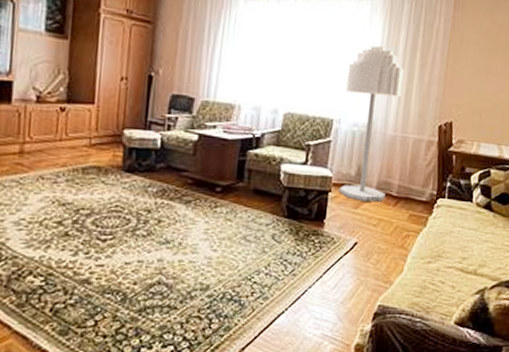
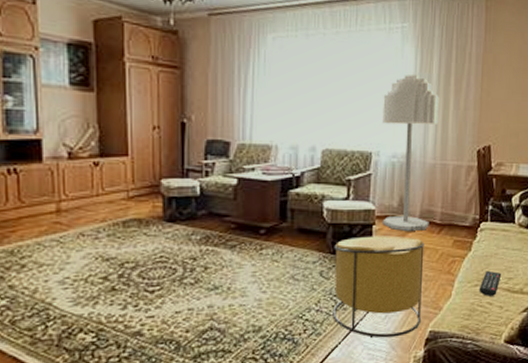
ottoman: none [281,202,379,308] -> present [332,235,424,338]
remote control: none [431,248,456,275] -> present [479,270,502,296]

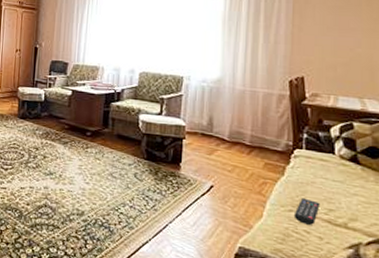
ottoman: present [332,235,424,338] -> none [144,148,234,246]
floor lamp: present [382,75,439,231] -> none [192,13,248,150]

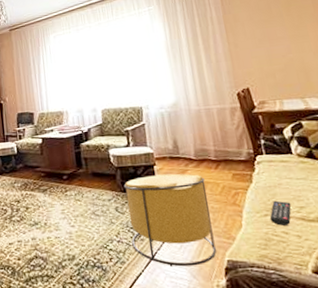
ottoman: none [144,148,234,246] -> present [123,173,216,267]

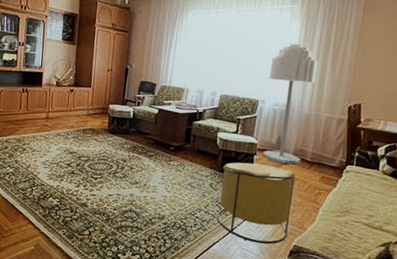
floor lamp: none [143,42,205,169] -> present [262,44,318,165]
remote control: present [269,200,292,226] -> none [340,205,363,228]

